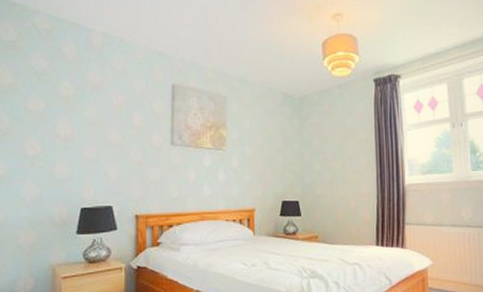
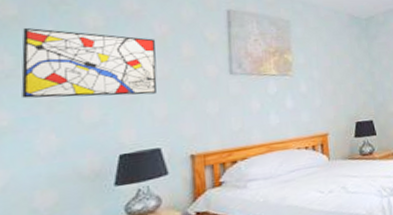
wall art: none [14,95,113,158] -> present [21,28,157,99]

